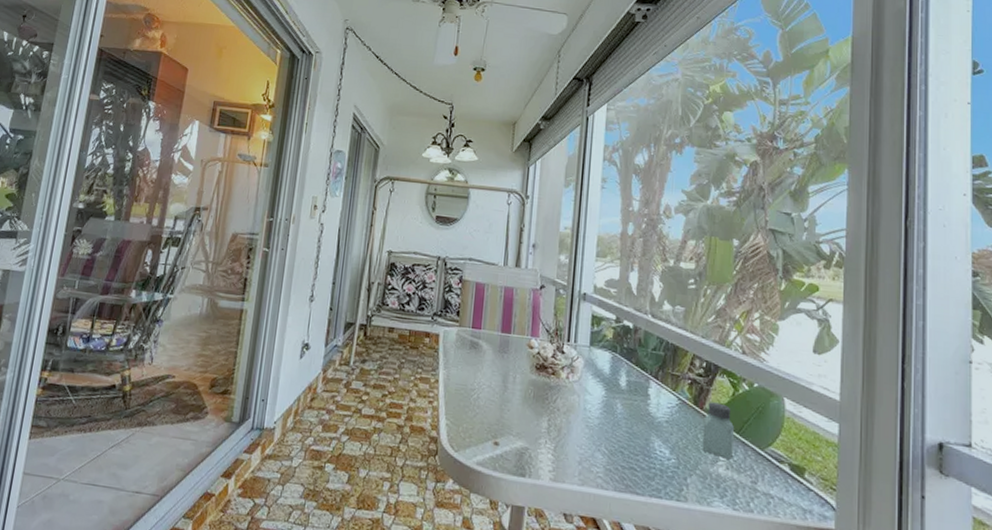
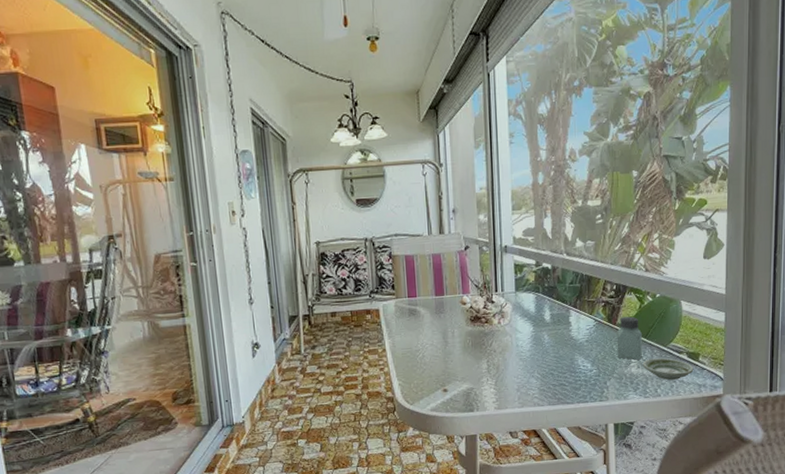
saucer: none [732,461,797,496] -> present [642,357,694,380]

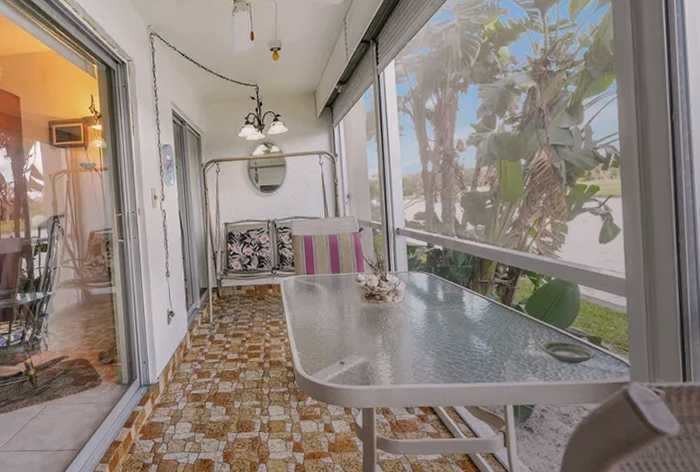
saltshaker: present [617,316,642,360] -> none [512,298,540,342]

